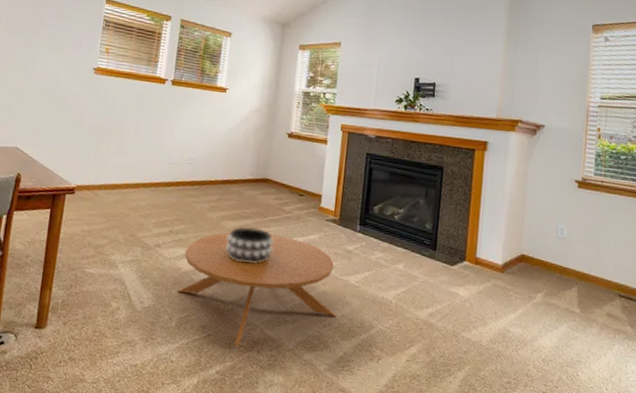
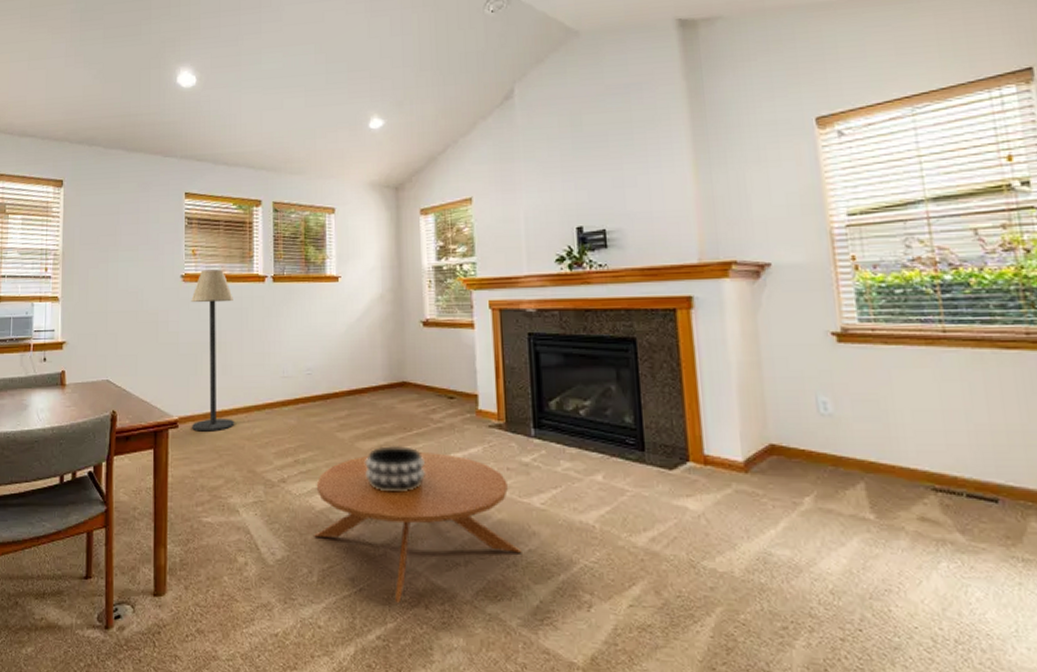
floor lamp: none [87,66,137,200] -> present [191,269,234,432]

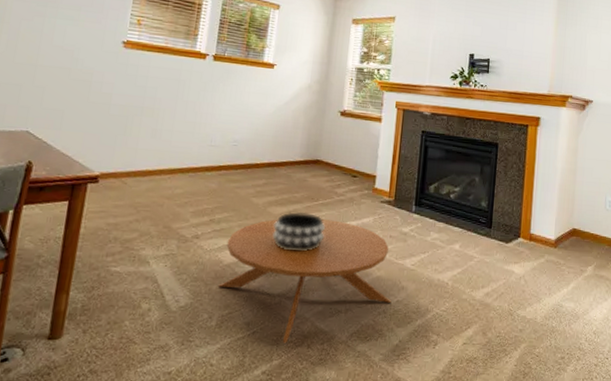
floor lamp: present [191,269,234,432] -> none [113,39,173,189]

